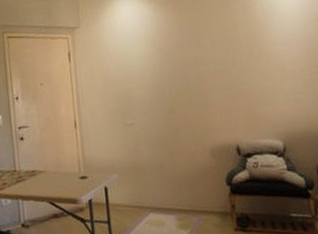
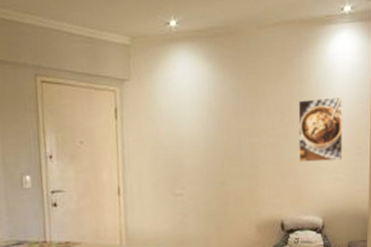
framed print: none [243,18,300,86] -> present [298,97,343,162]

